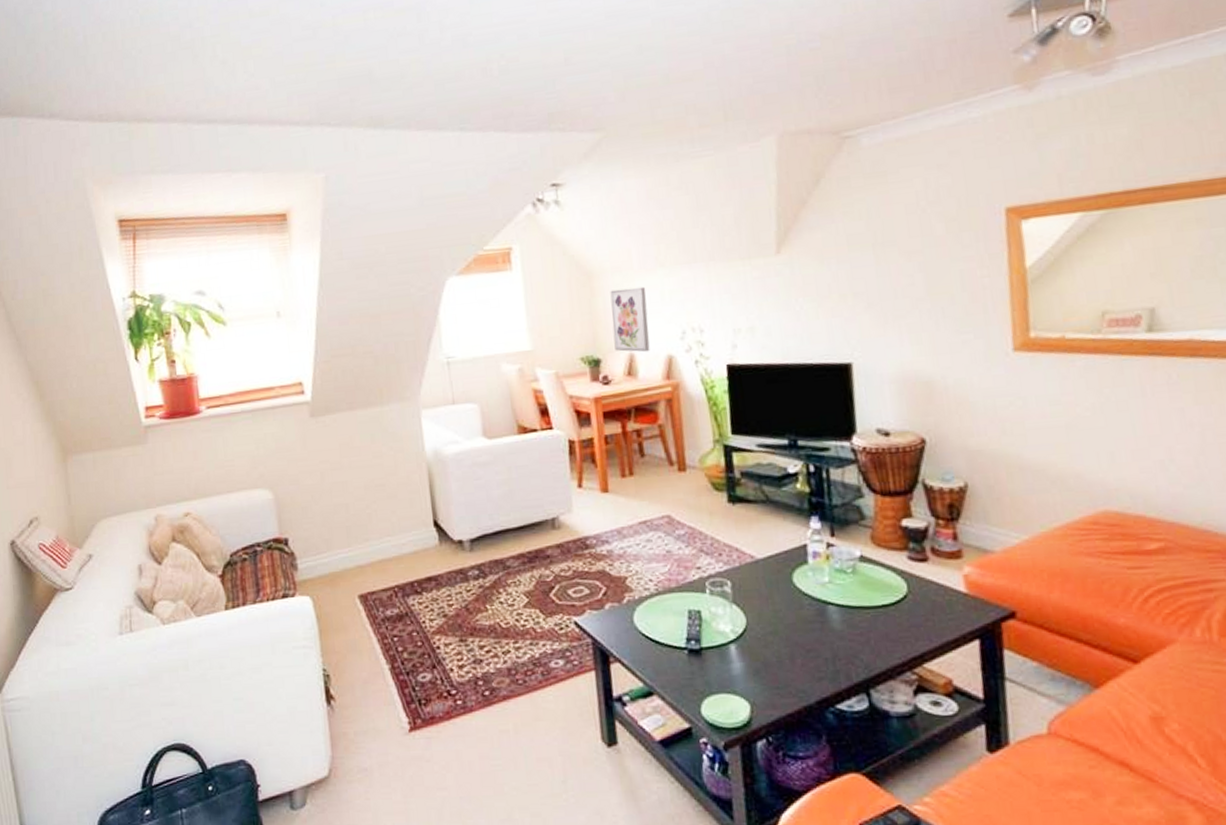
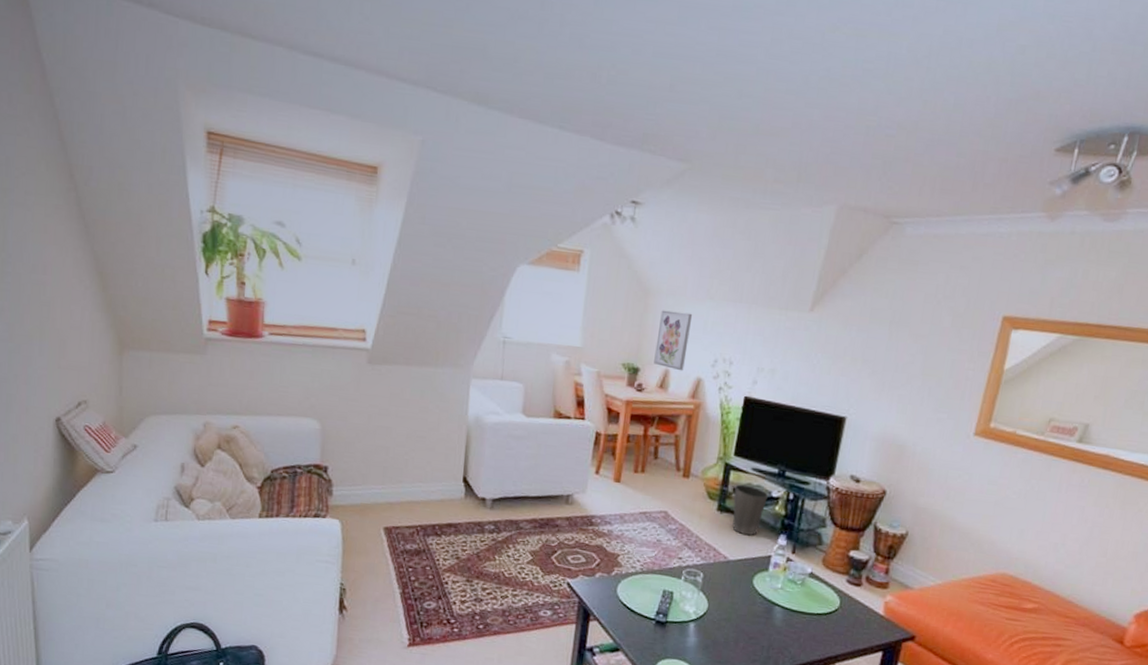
waste basket: none [742,465,784,525] -> present [732,484,768,535]

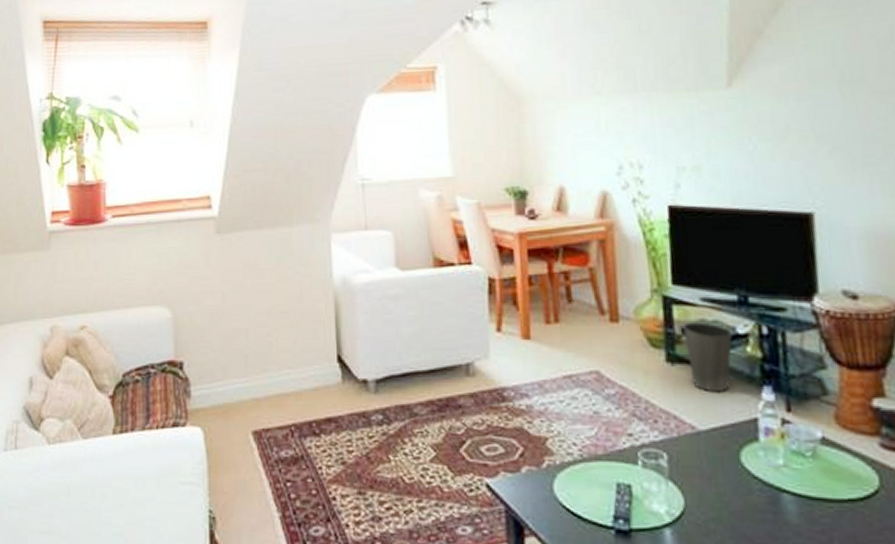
wall art: present [654,310,693,371] -> none [540,115,582,187]

